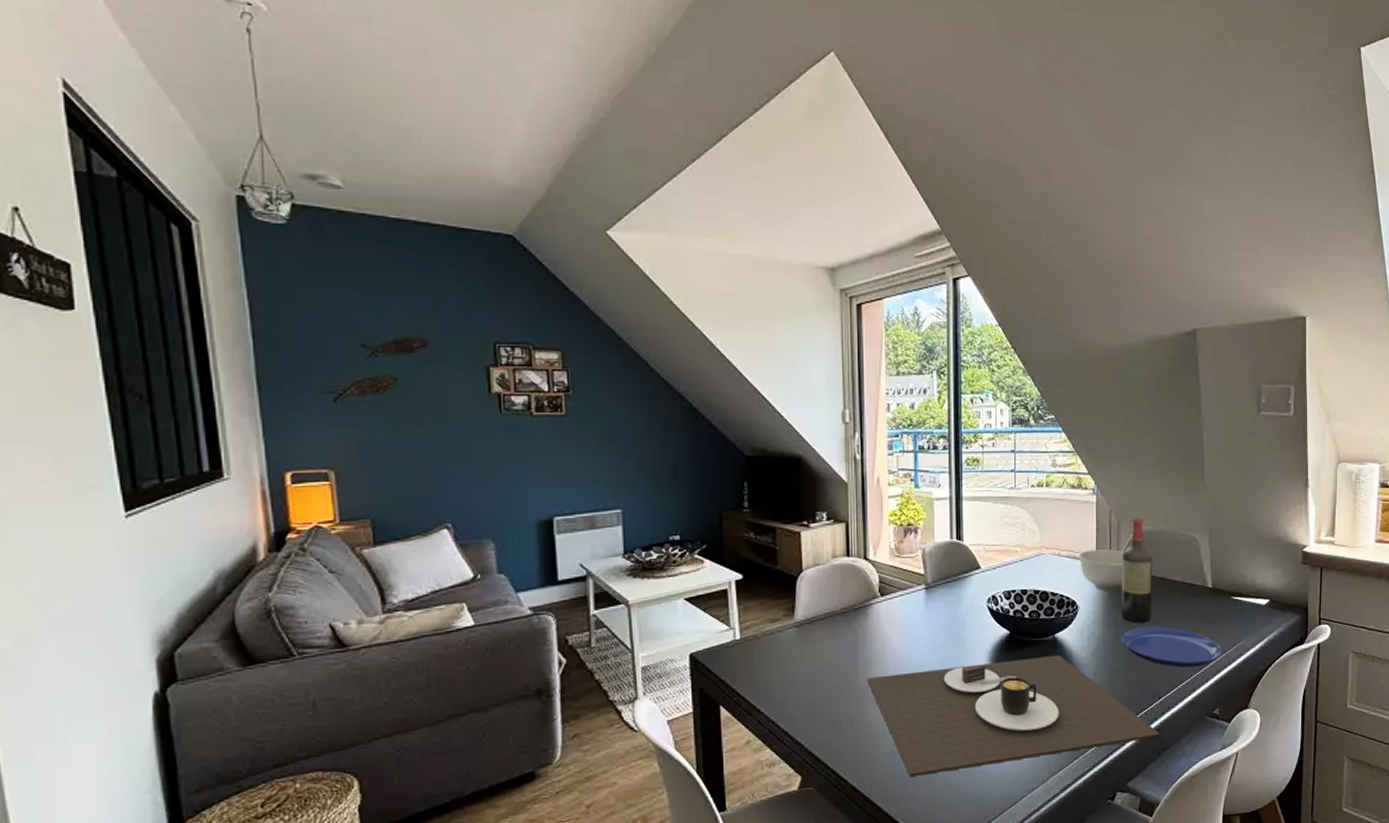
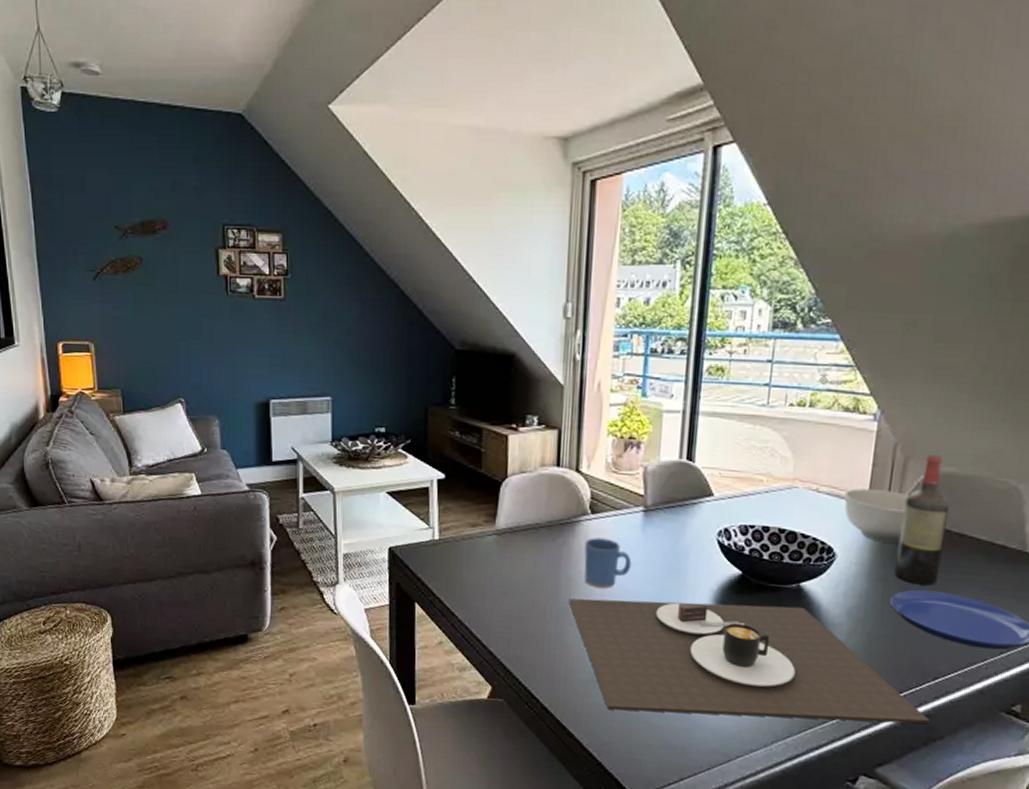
mug: none [878,617,920,664] -> present [584,537,632,588]

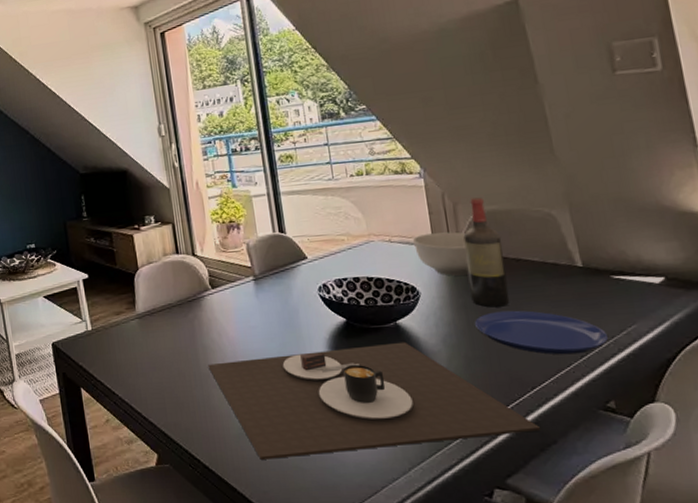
mug: present [584,537,632,588] -> none [212,307,254,351]

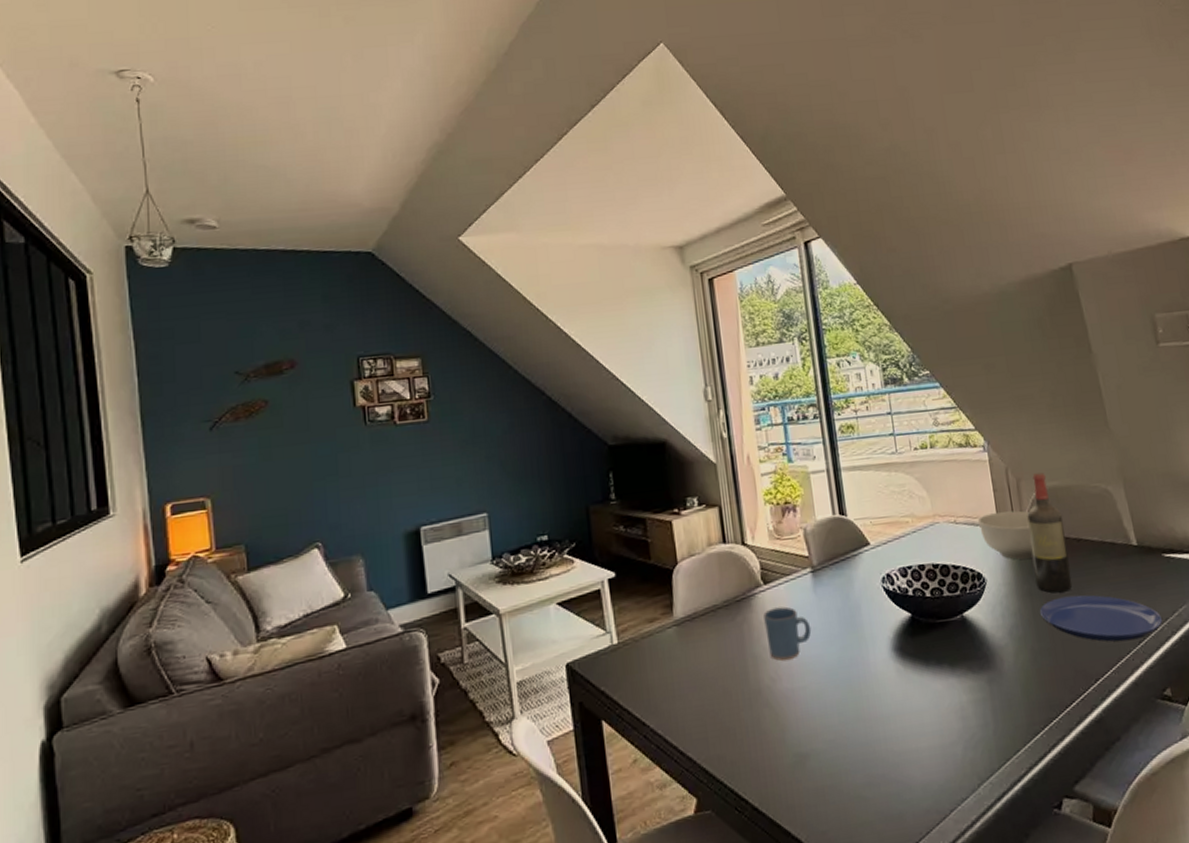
place setting: present [208,342,542,460] -> none [759,636,1106,792]
mug: none [212,307,254,351] -> present [763,606,812,660]

